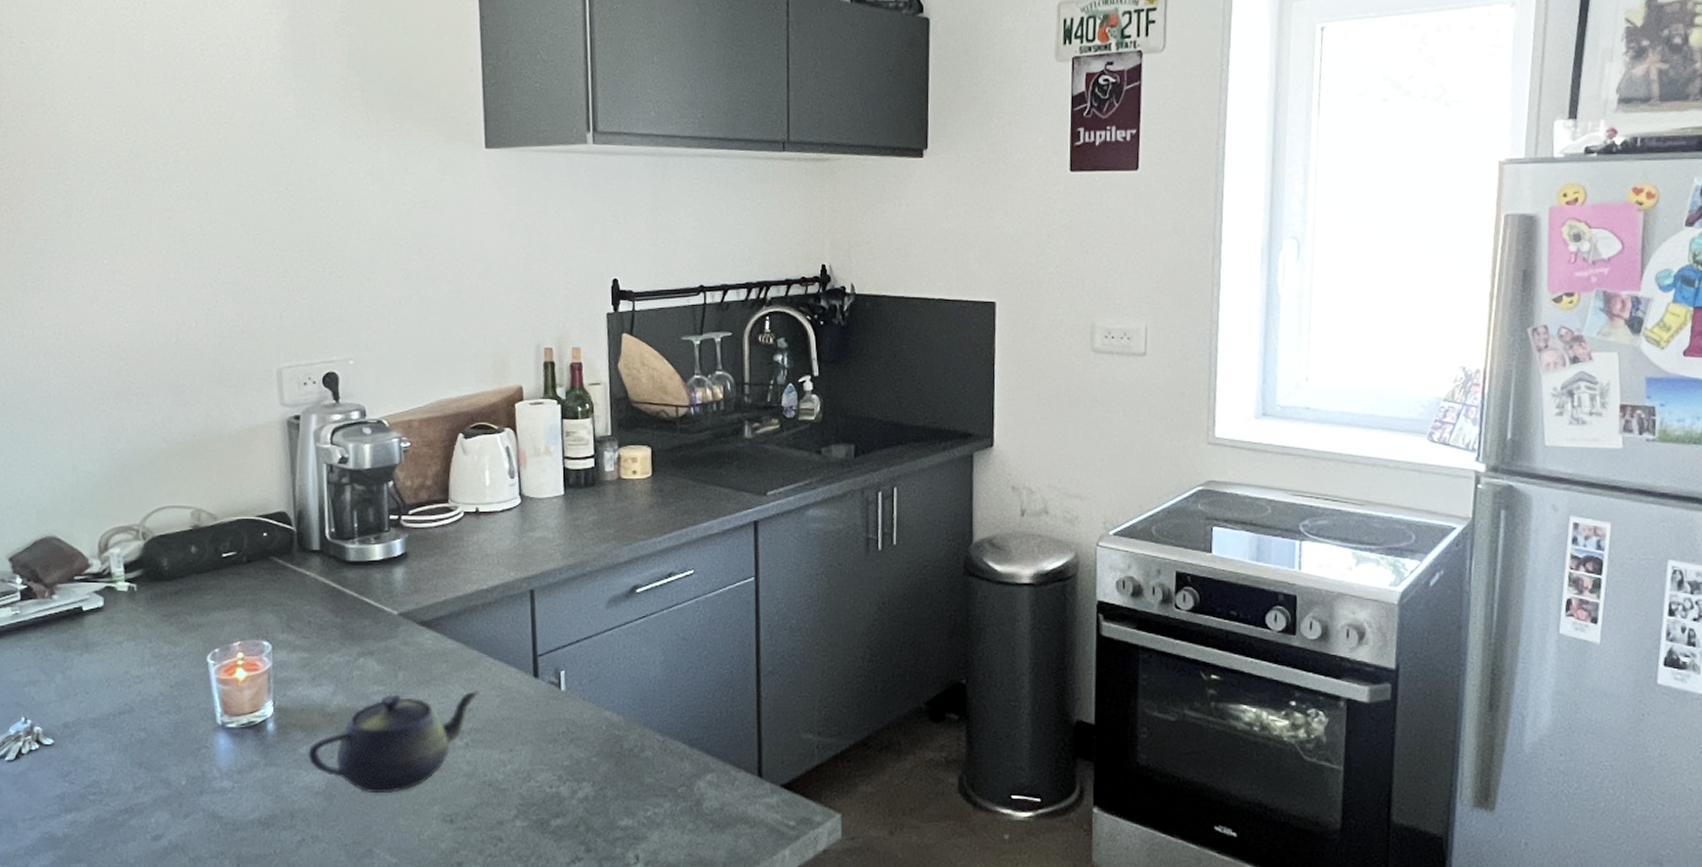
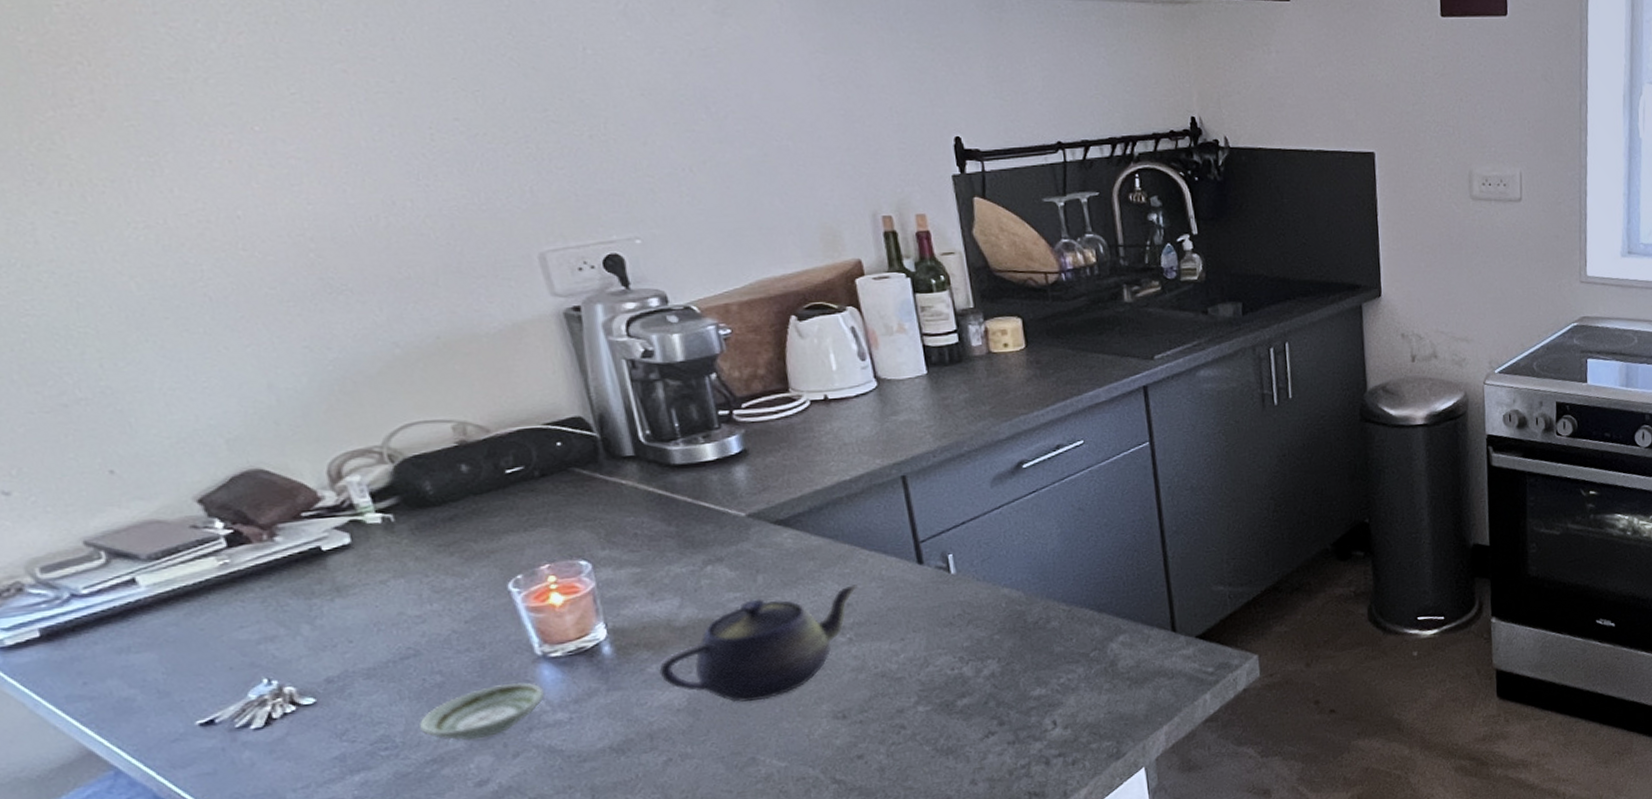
saucer: none [122,747,217,796] -> present [419,682,544,741]

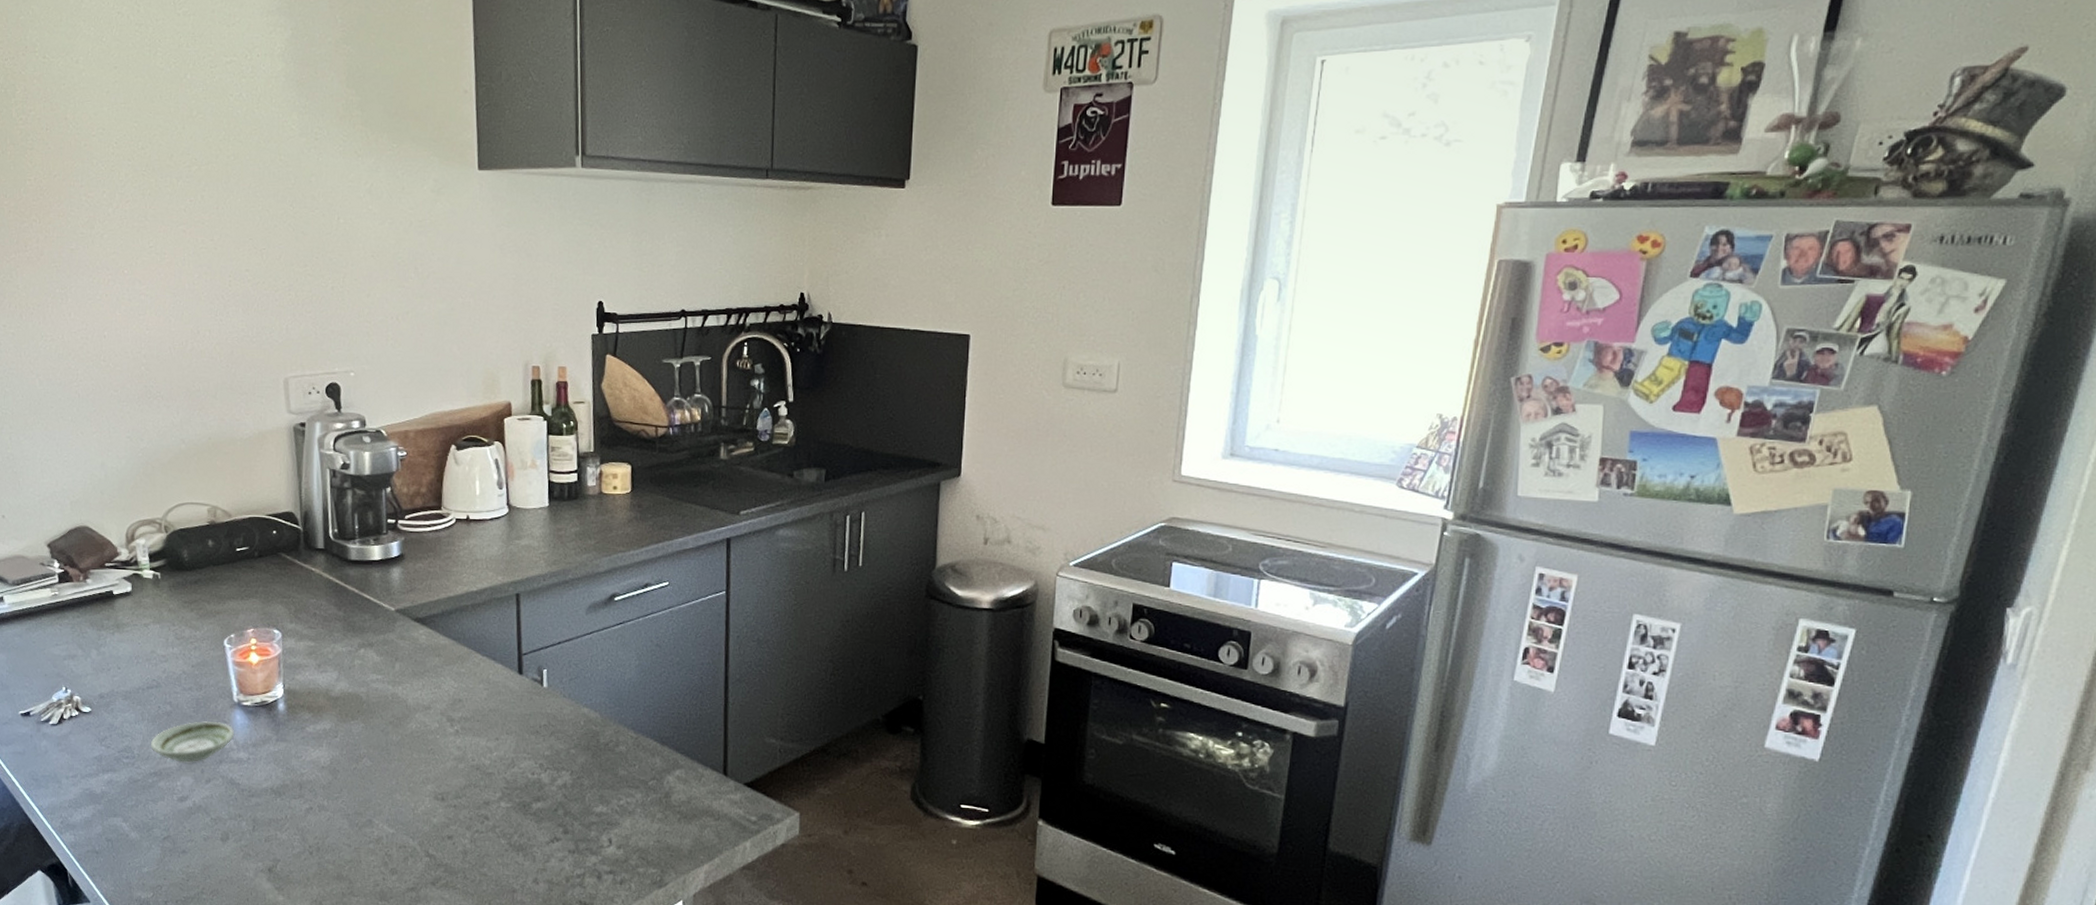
teapot: present [657,584,858,703] -> none [313,683,469,772]

